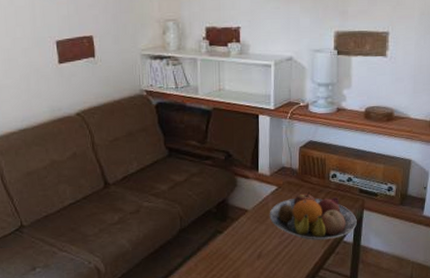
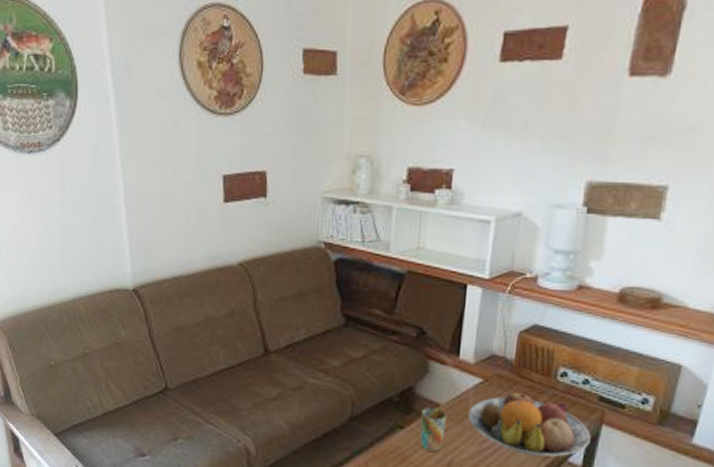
cup: none [235,213,254,248] -> present [419,407,447,451]

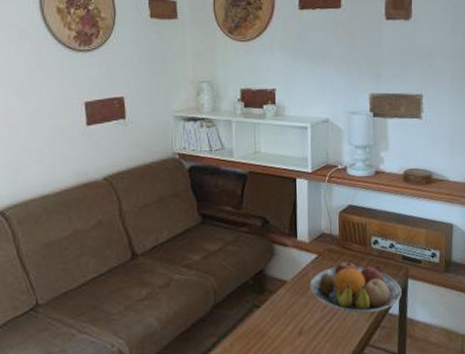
cup: present [419,407,447,451] -> none [273,284,294,324]

